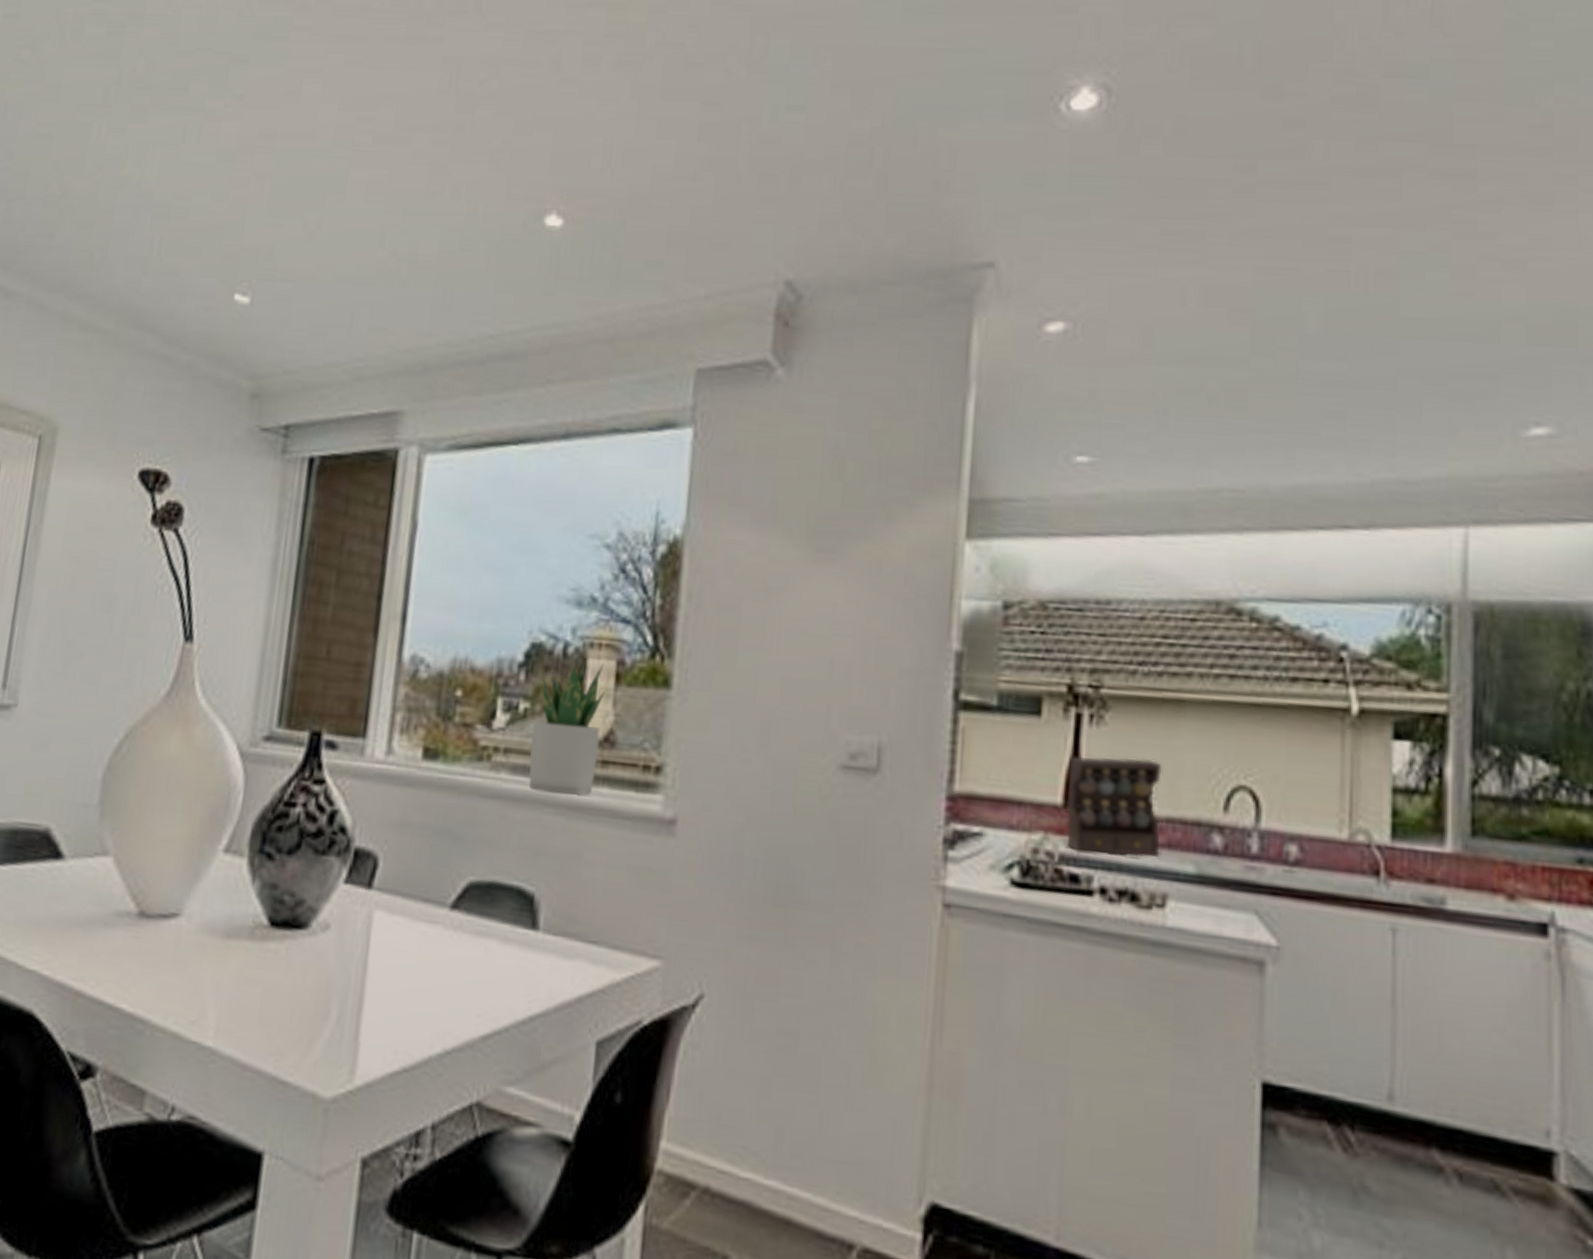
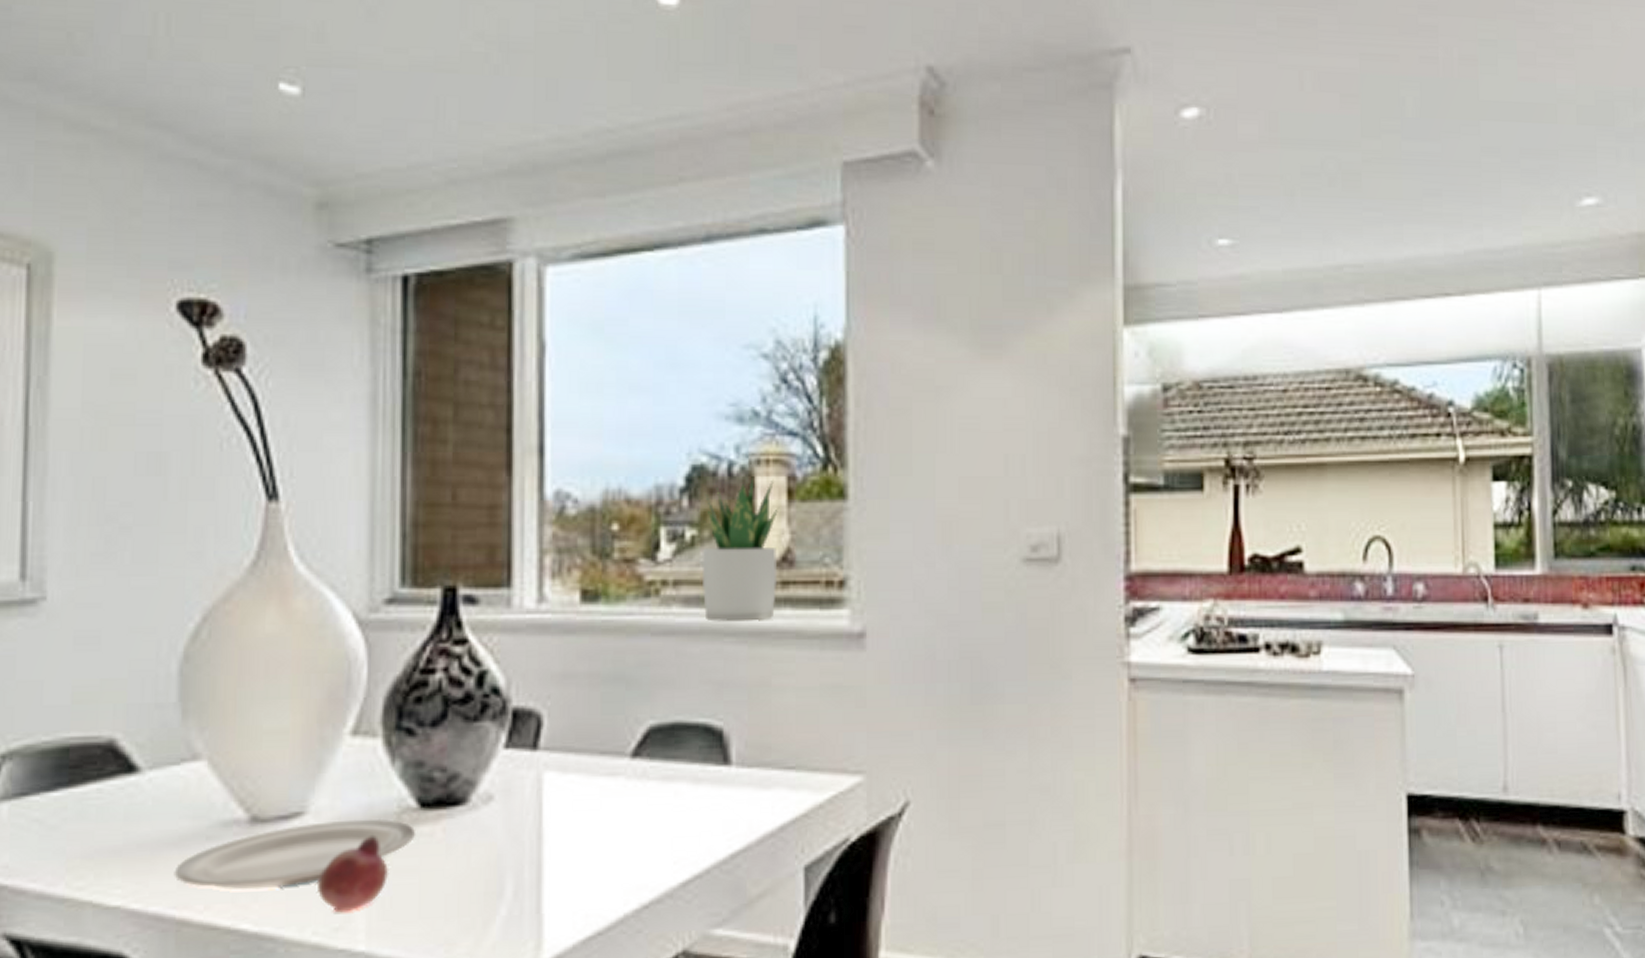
plate: none [77,925,264,978] -> present [174,818,416,890]
fruit: none [181,944,240,1009] -> present [316,836,390,913]
spice rack: present [1067,756,1162,858] -> none [1231,521,1313,616]

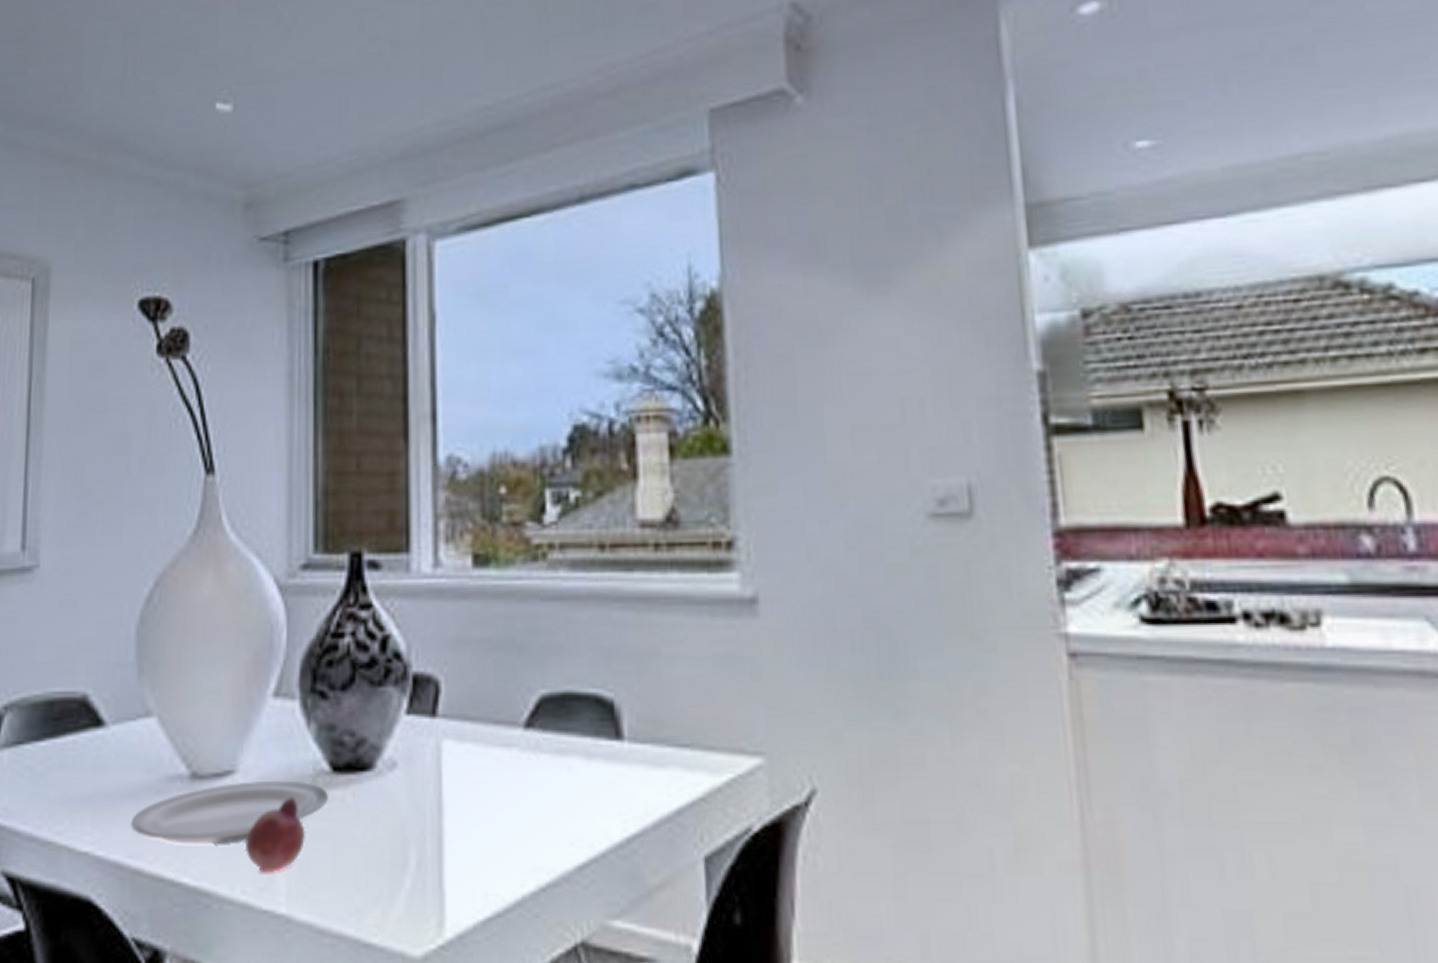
planter: present [703,476,780,622] -> none [587,434,663,587]

